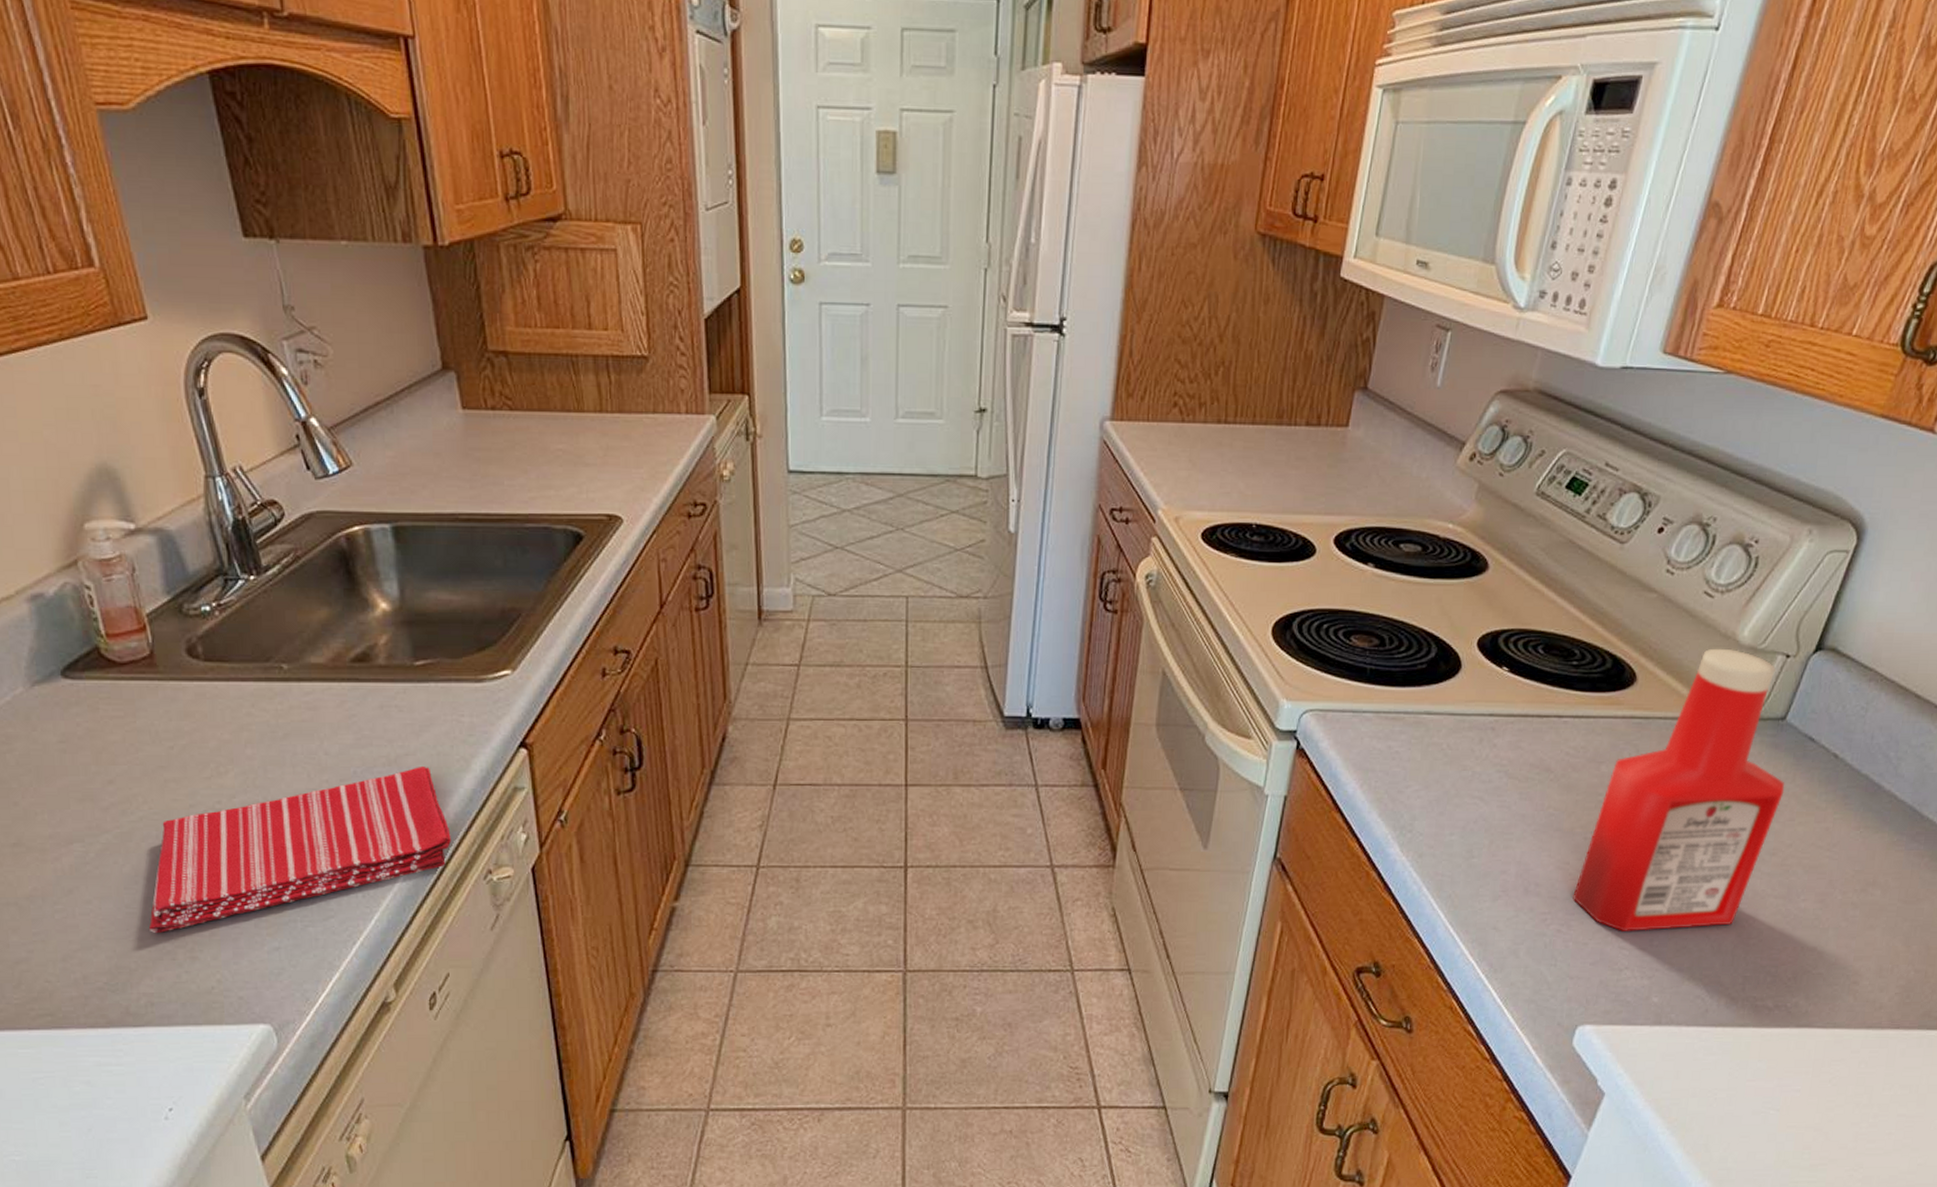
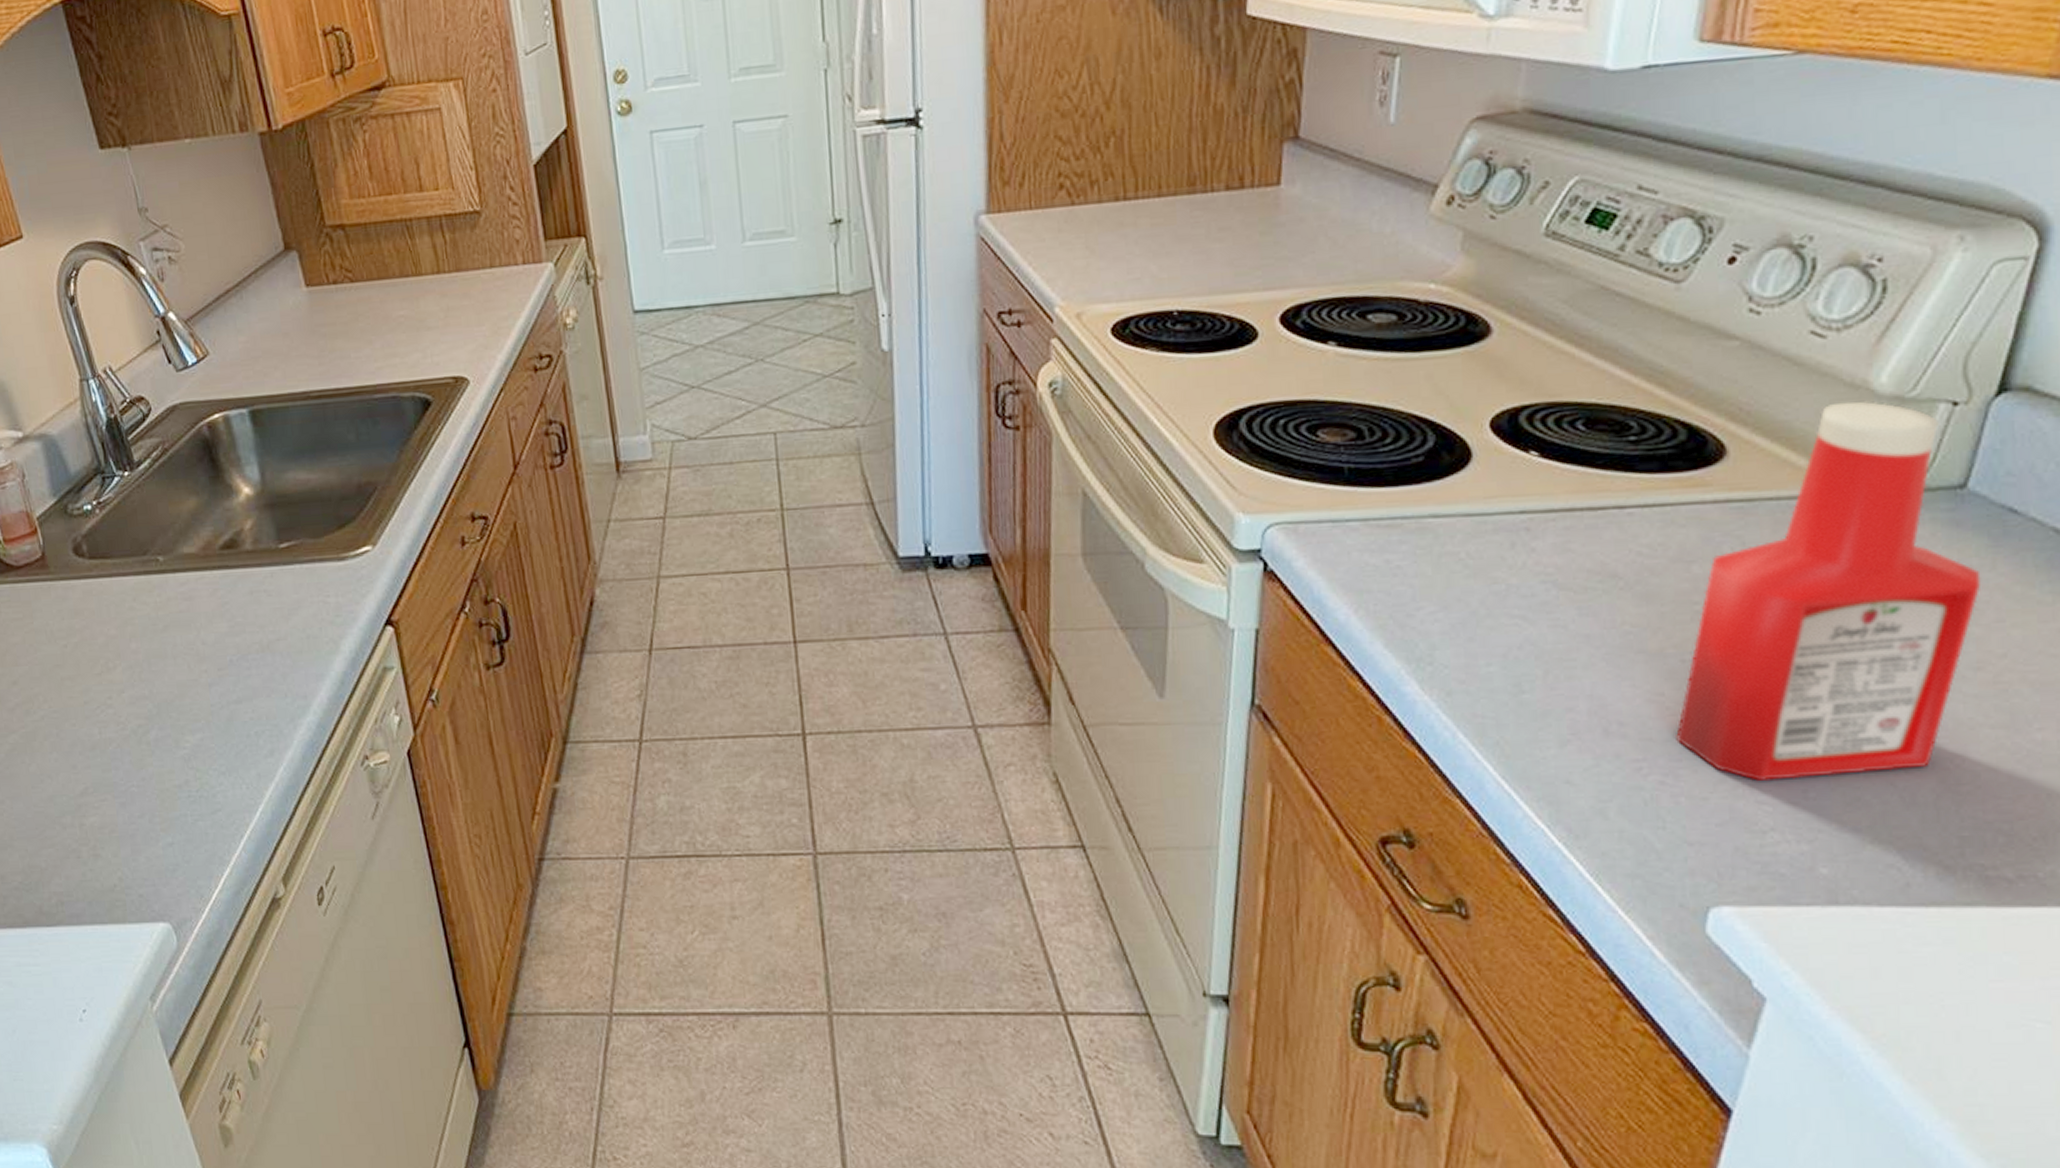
dish towel: present [148,765,451,933] -> none [55,650,327,831]

